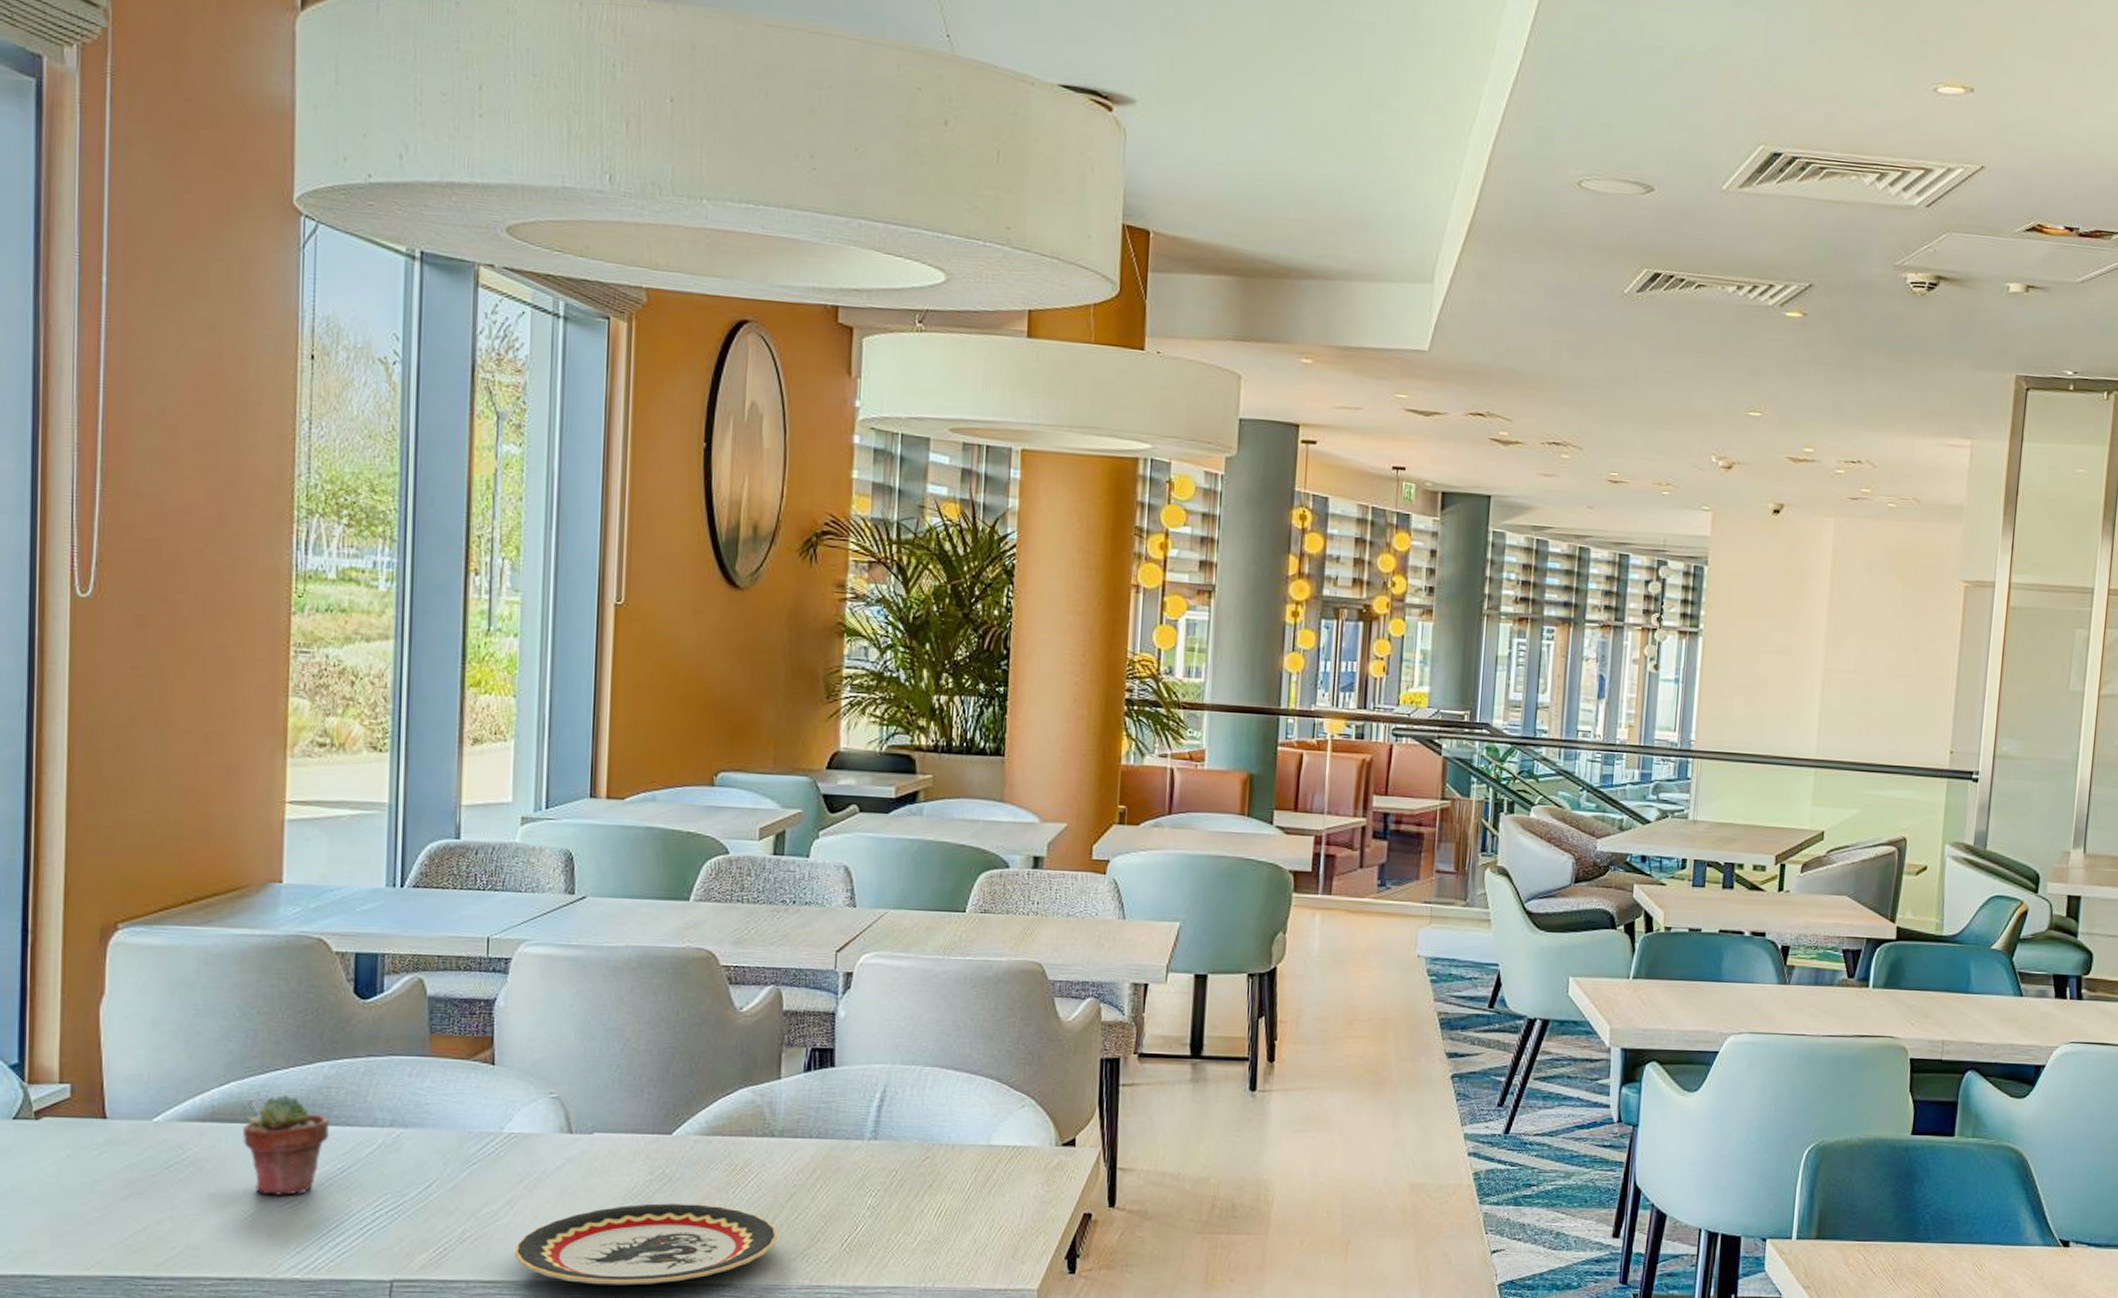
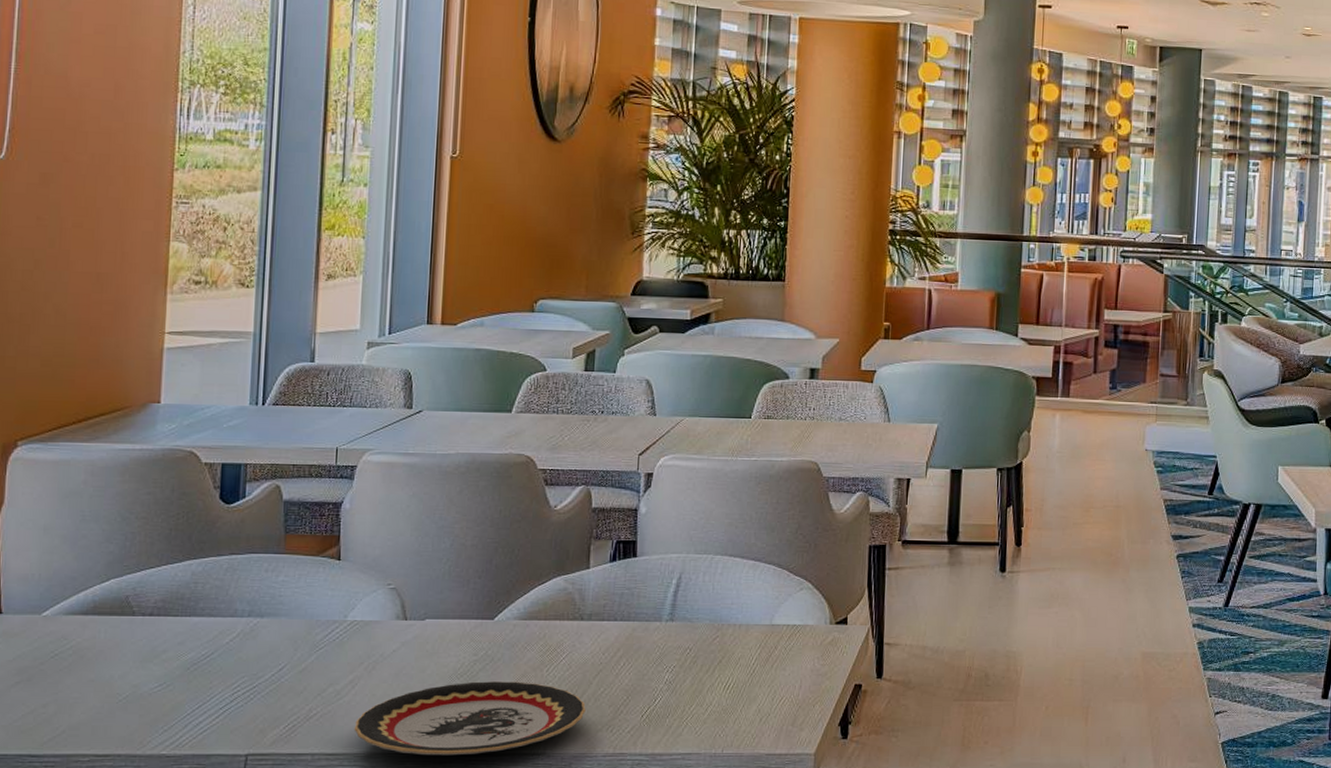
potted succulent: present [243,1095,330,1197] -> none [120,590,196,681]

